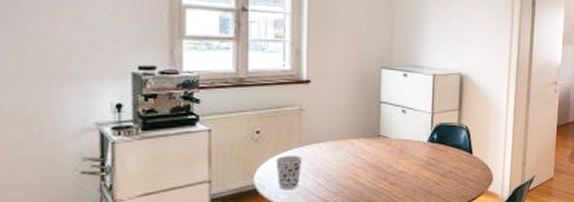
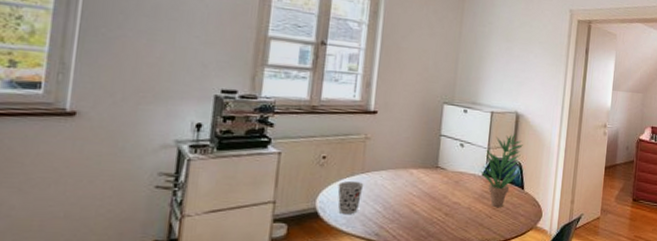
potted plant: none [425,96,469,173] -> present [480,133,523,207]

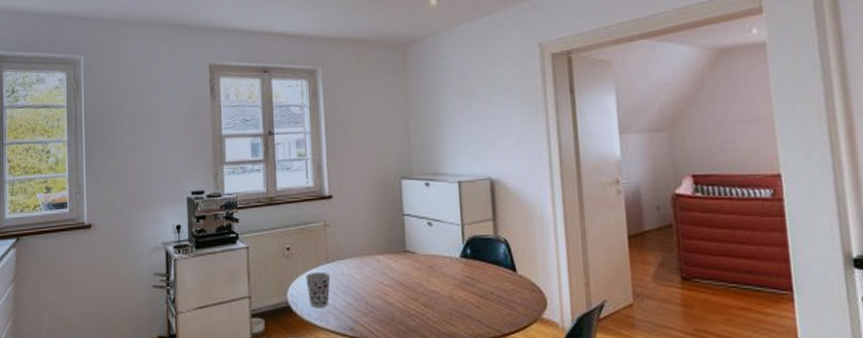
potted plant: present [480,133,523,207] -> none [456,204,508,295]

